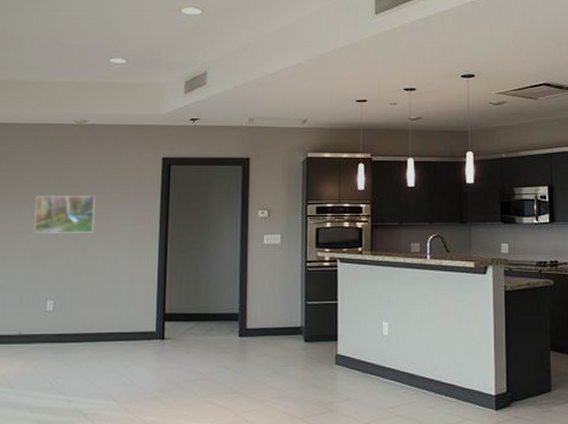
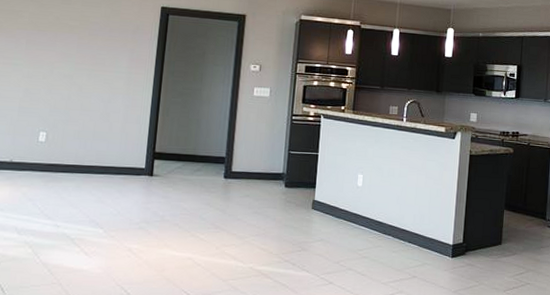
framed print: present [33,196,95,235] -> none [28,32,93,72]

